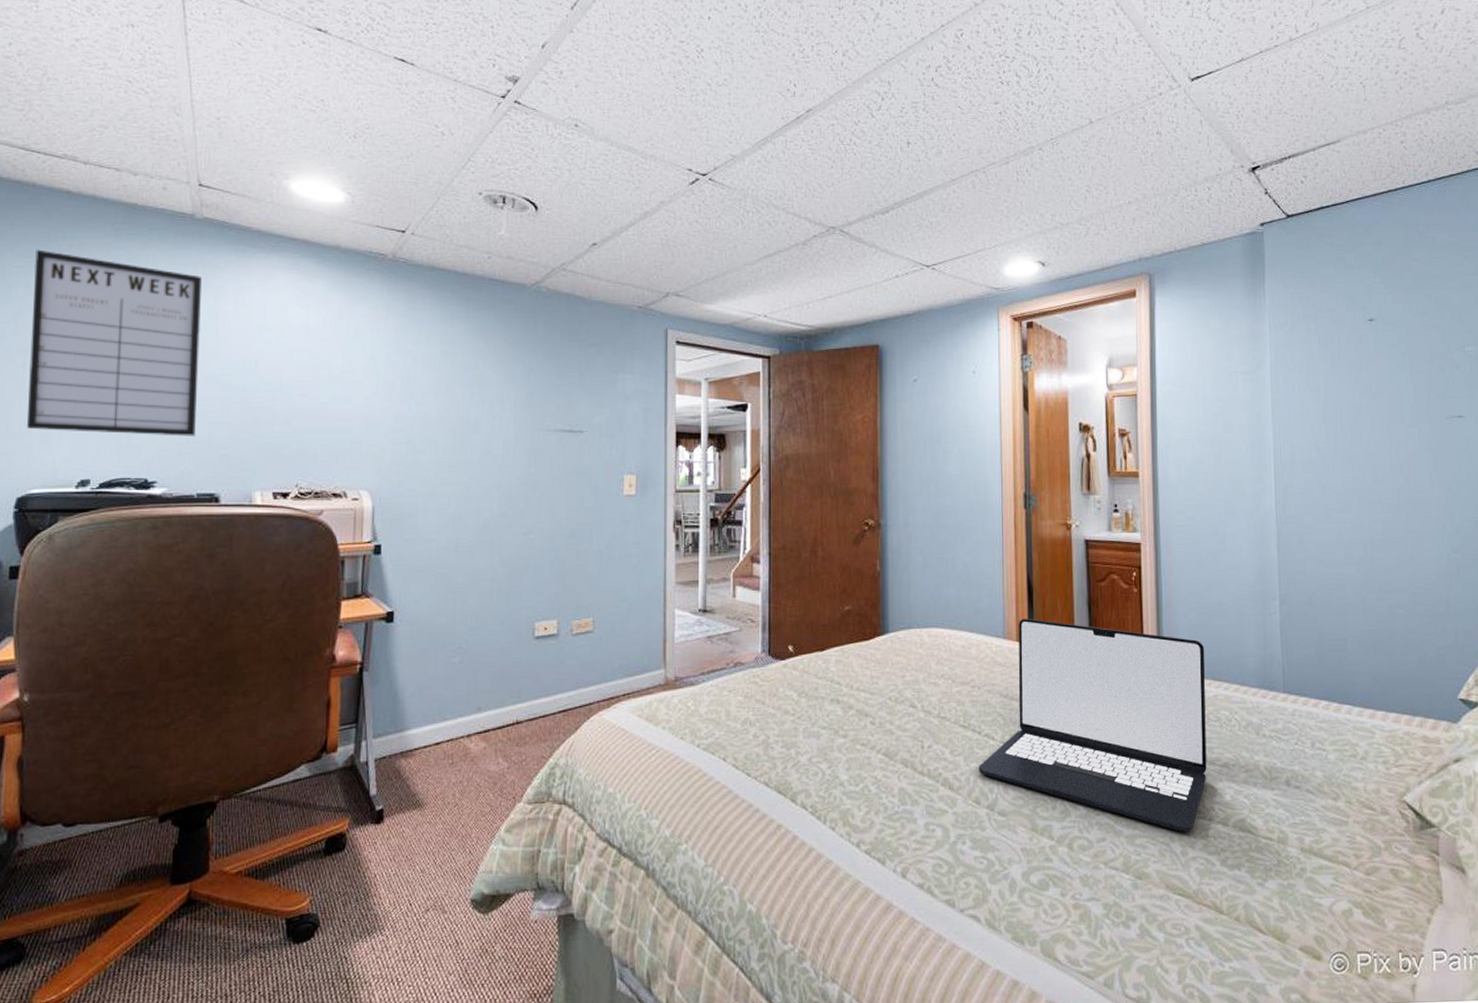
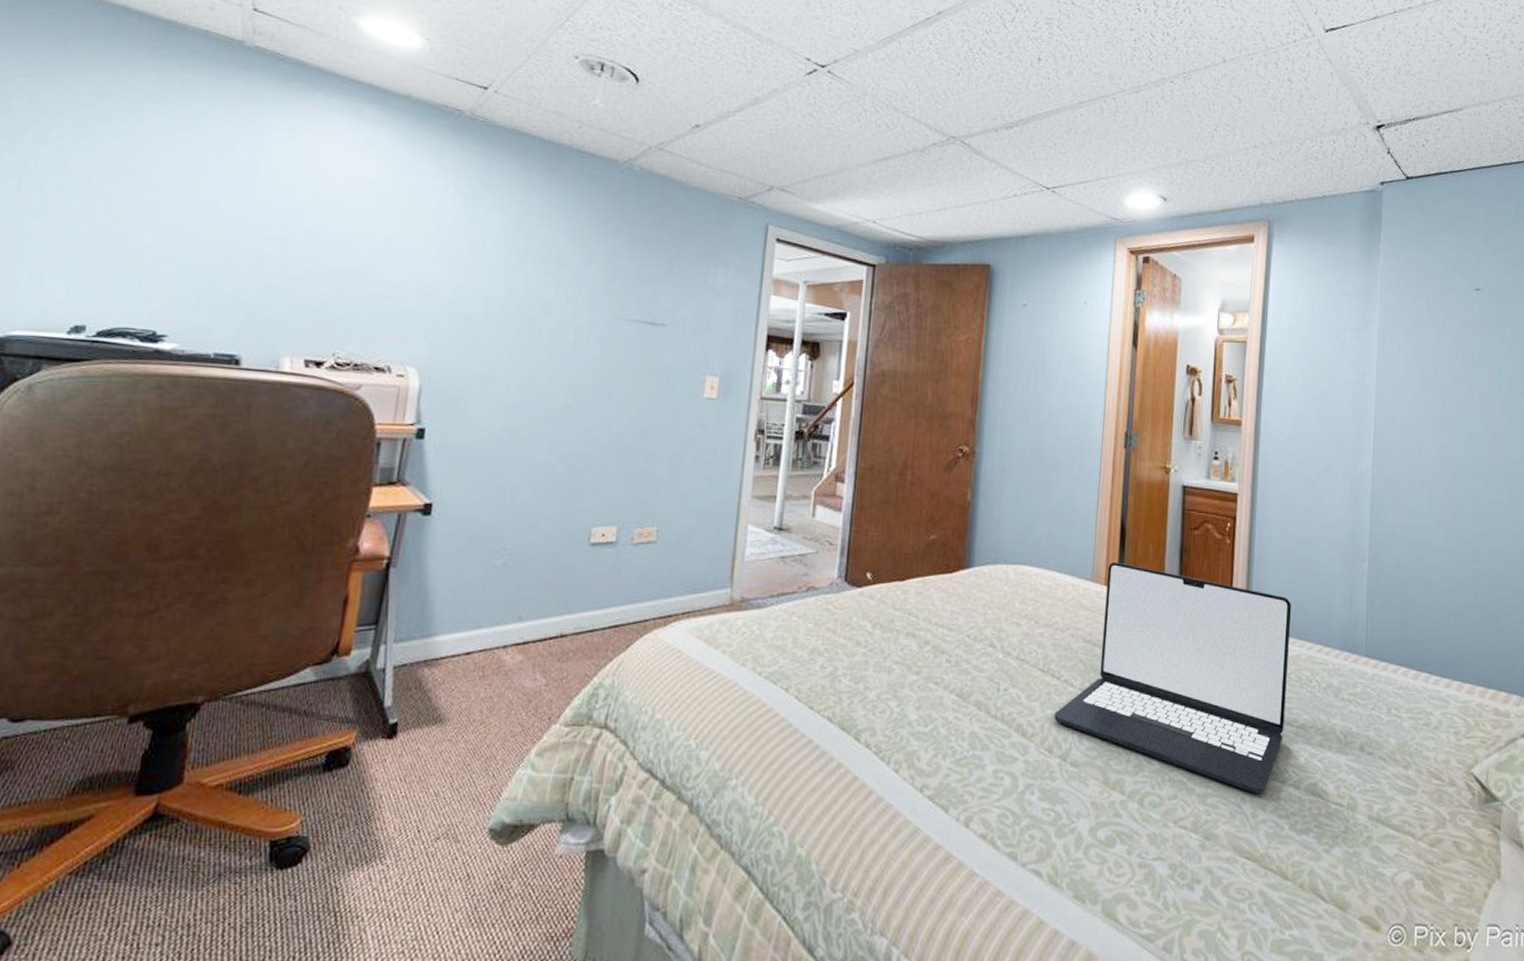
writing board: present [26,249,202,436] -> none [13,58,245,289]

